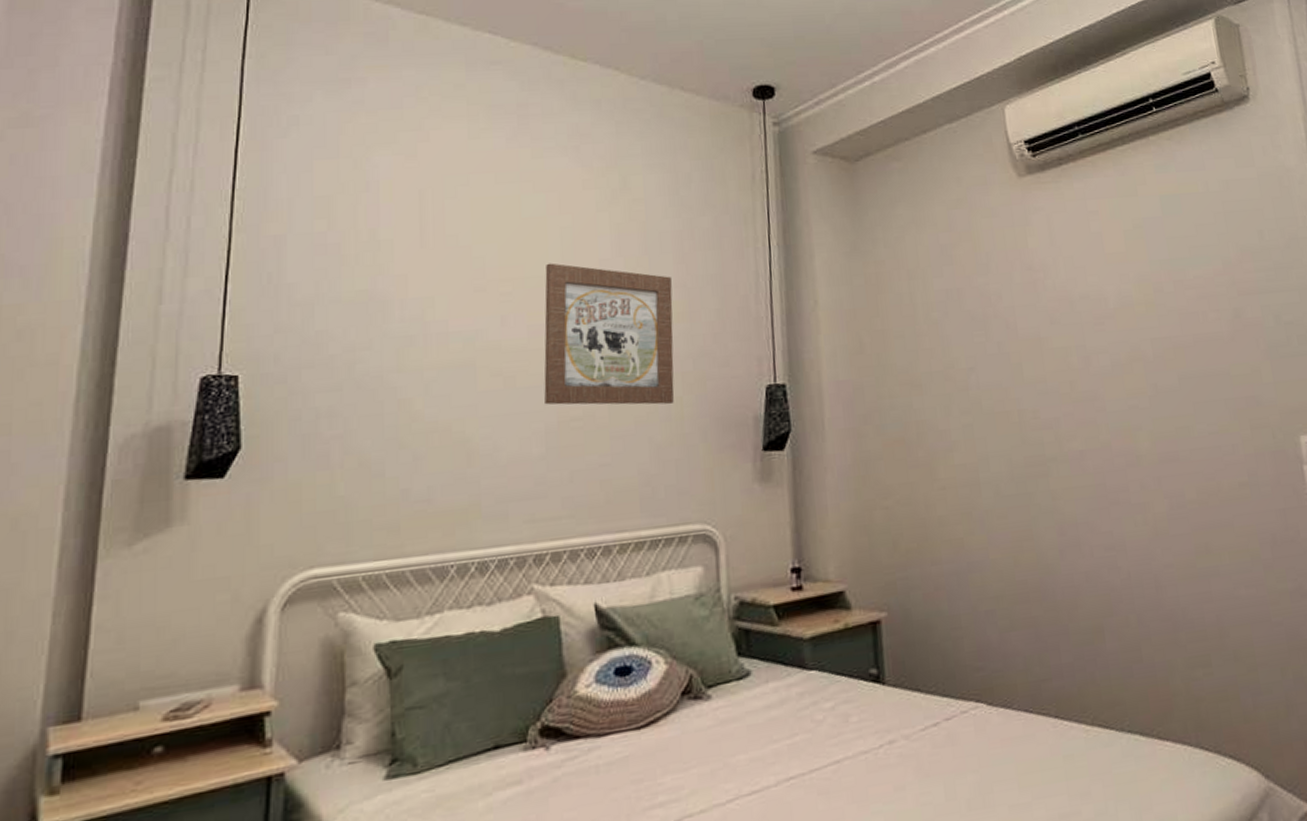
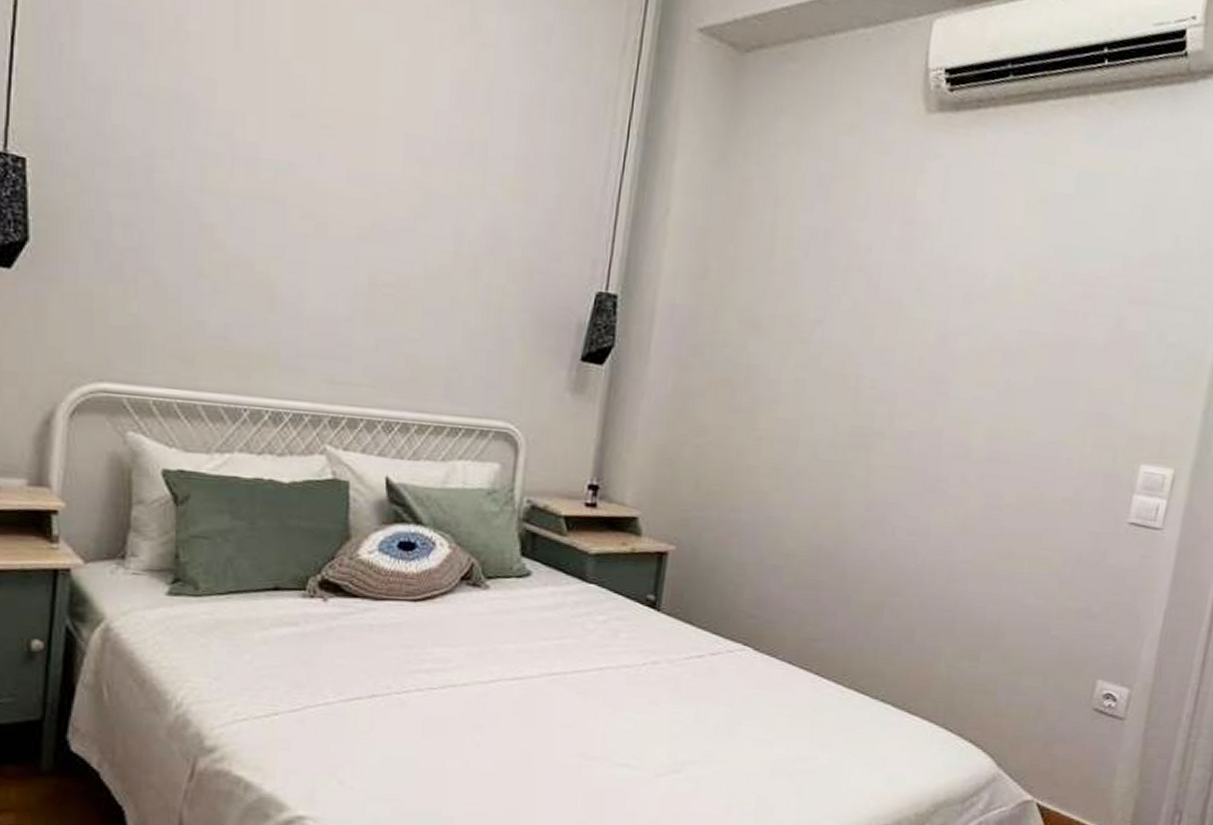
wall art: present [544,263,675,405] -> none [357,100,512,290]

